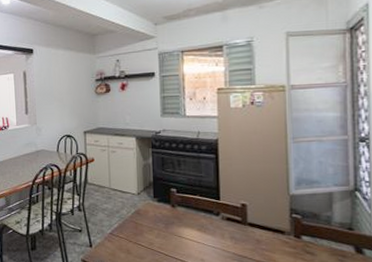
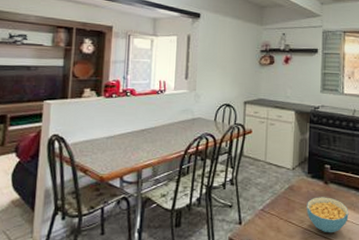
cereal bowl: none [155,220,199,255] -> present [306,197,349,233]

